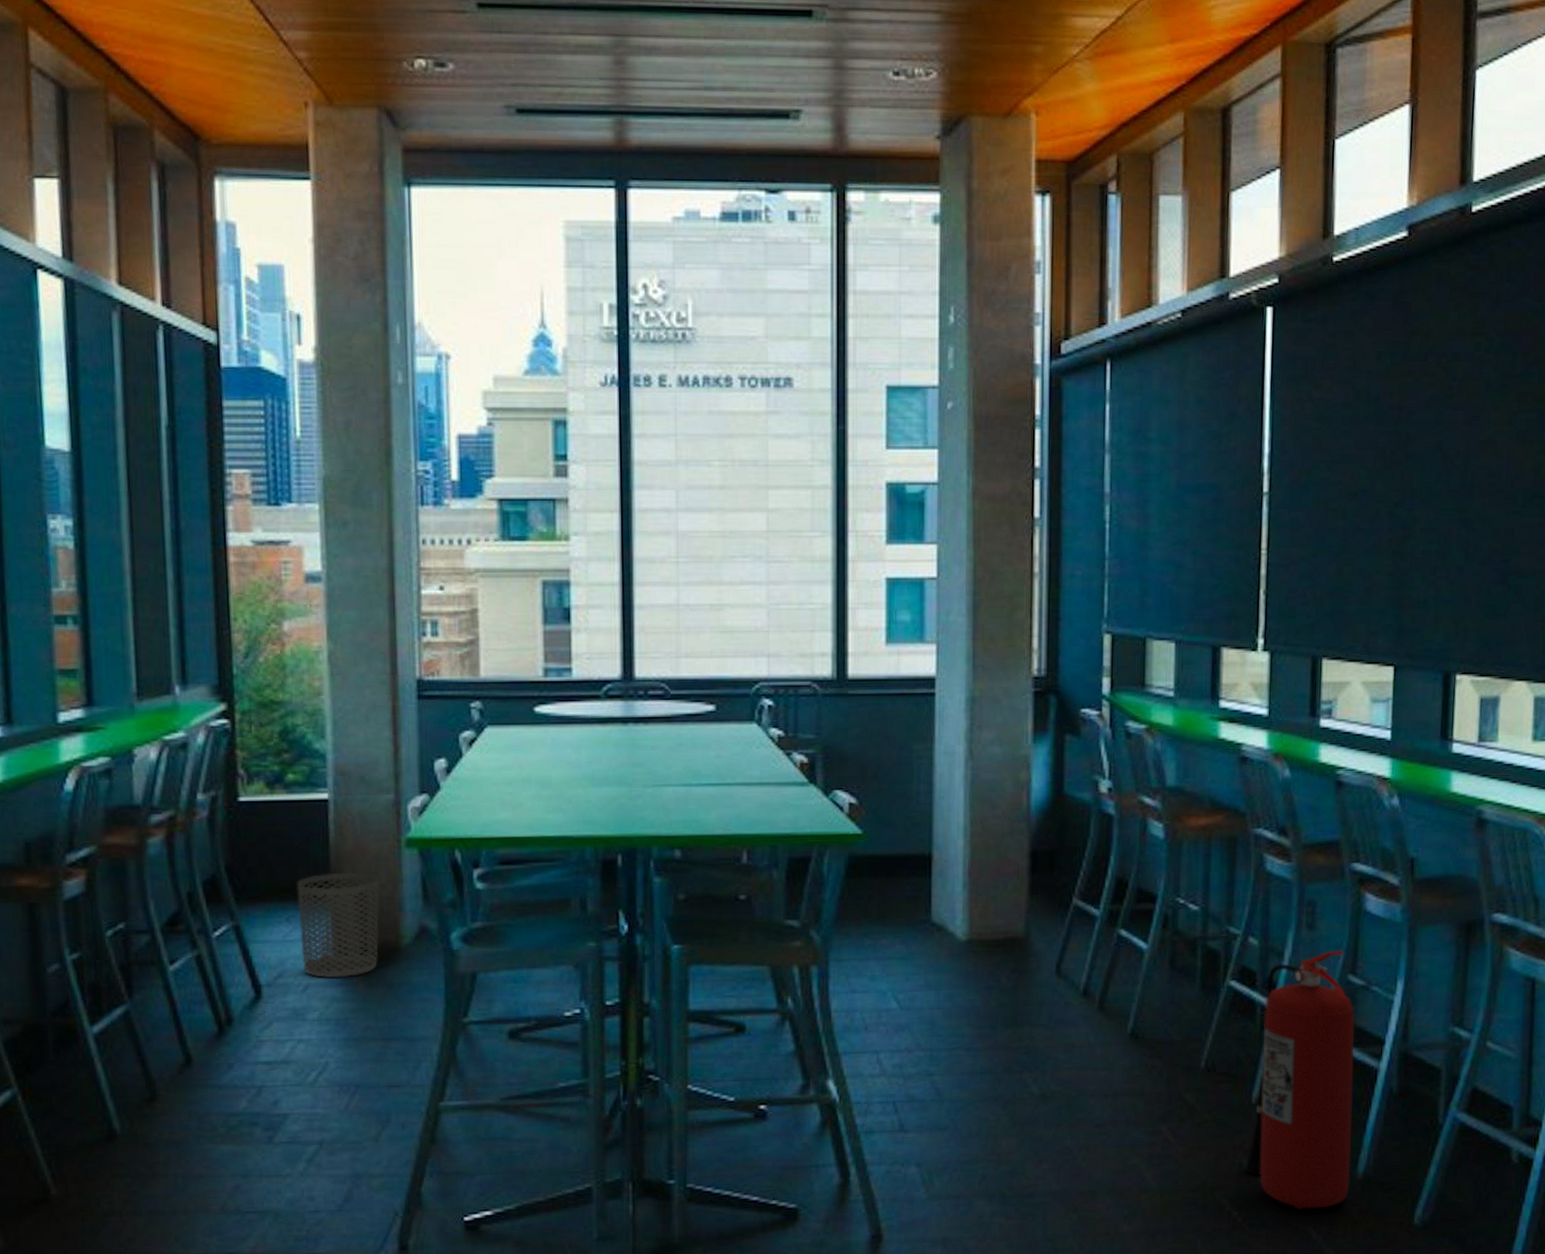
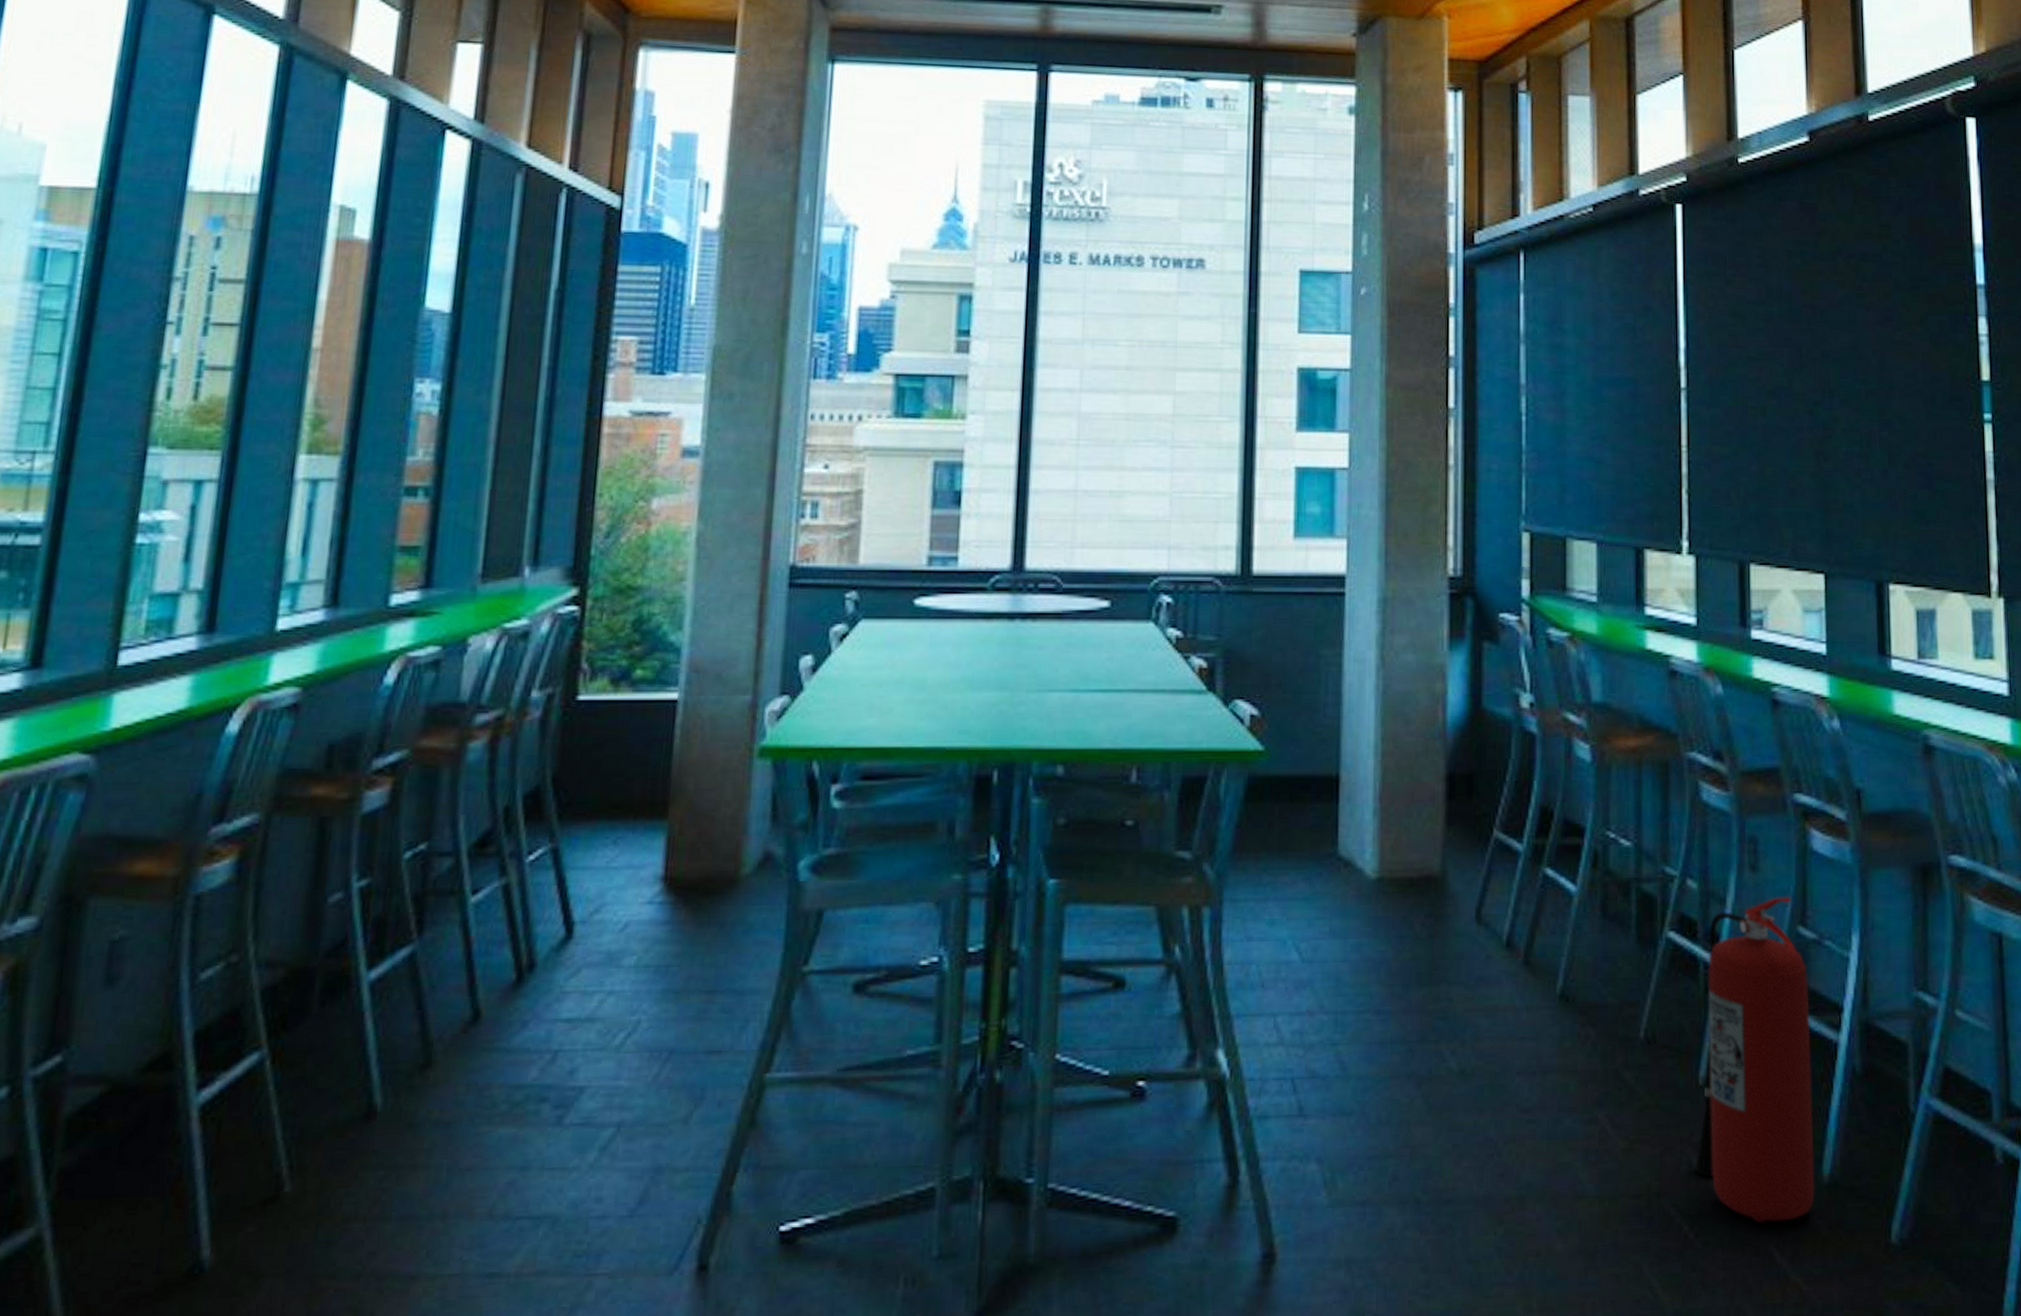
waste bin: present [297,872,380,979] -> none [625,786,725,915]

